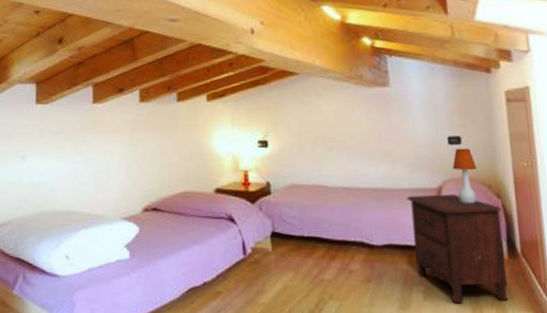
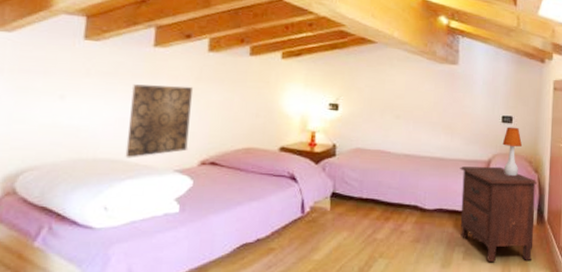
wall art: none [78,137,131,209] -> present [125,84,194,158]

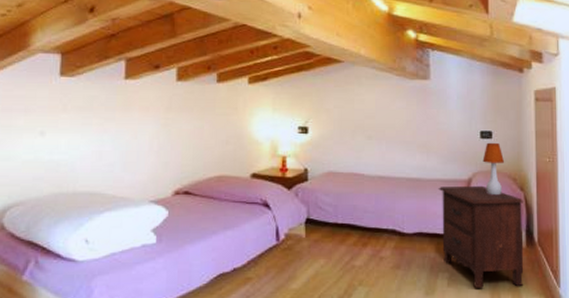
wall art: present [125,84,194,158] -> none [103,116,165,191]

